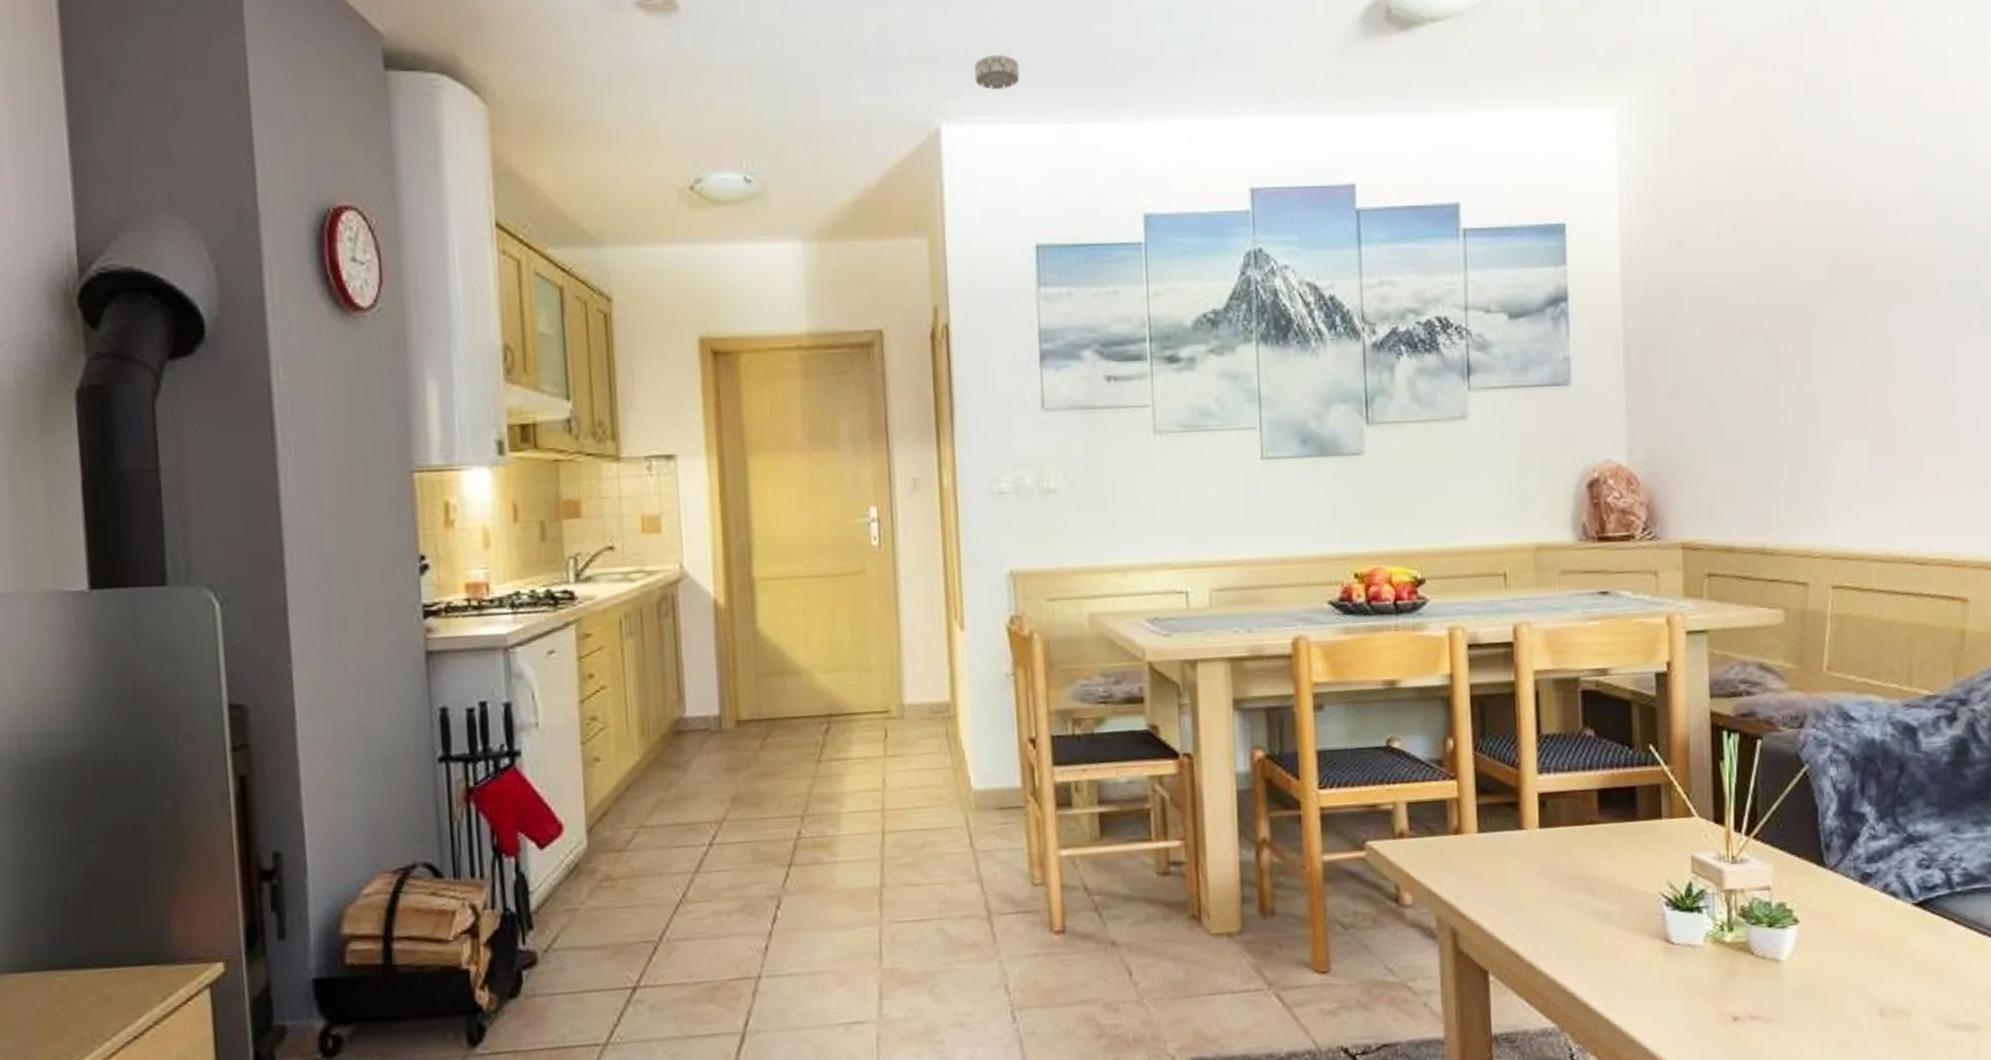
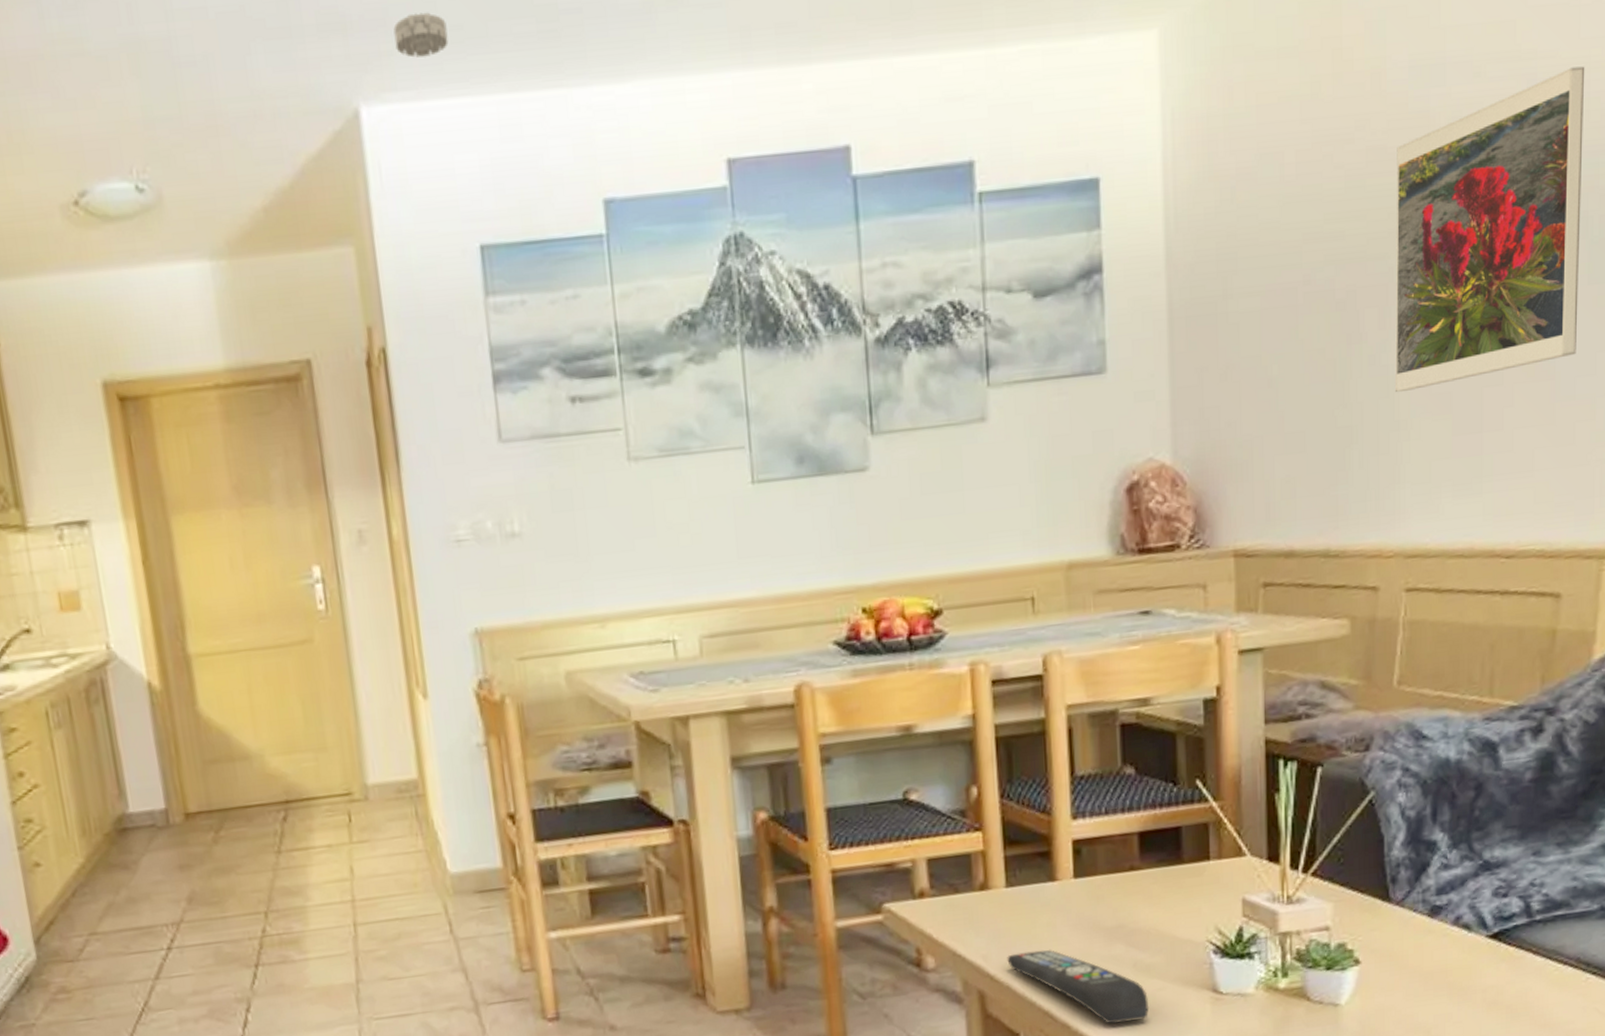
remote control: none [1478,892,1607,967] -> present [1007,949,1149,1024]
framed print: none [1816,160,1974,417] -> present [1394,66,1585,392]

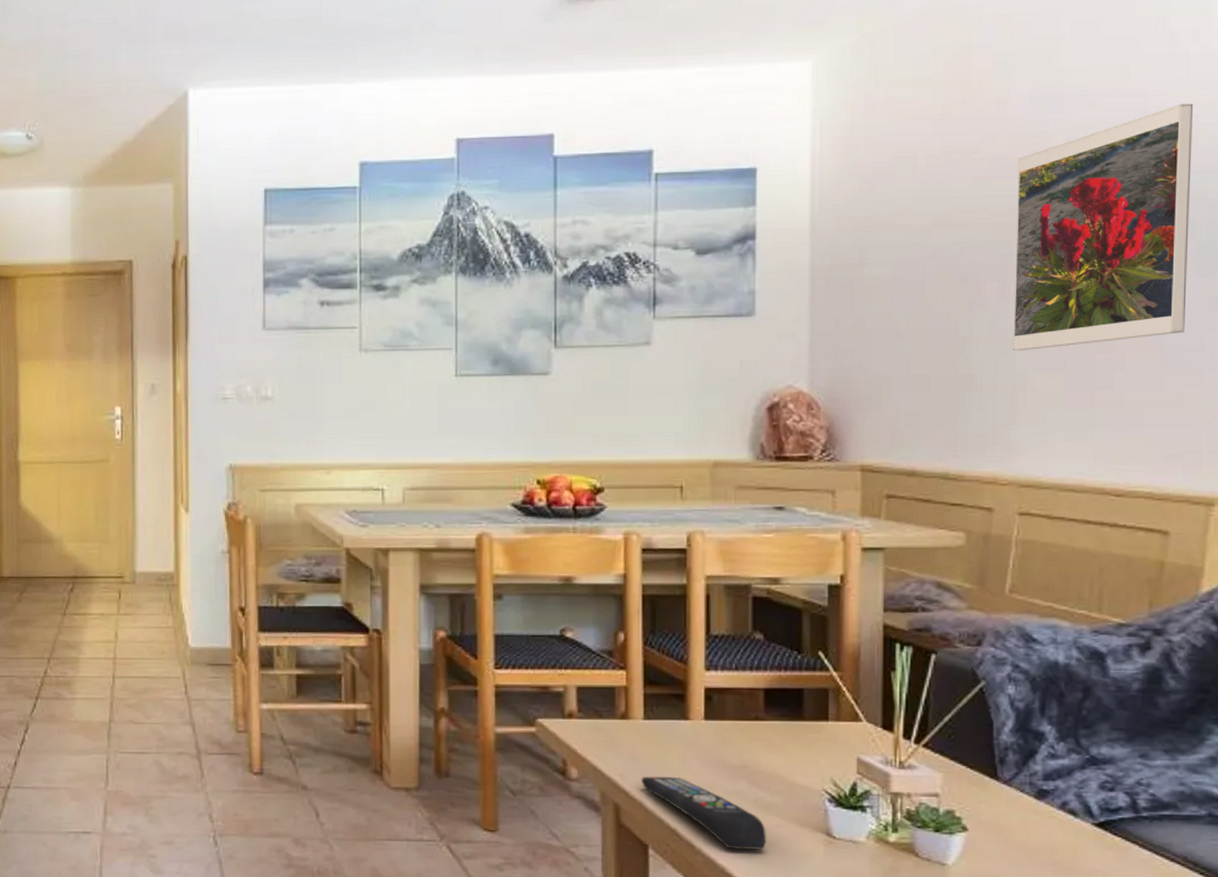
smoke detector: present [393,12,449,58] -> none [219,28,257,58]

